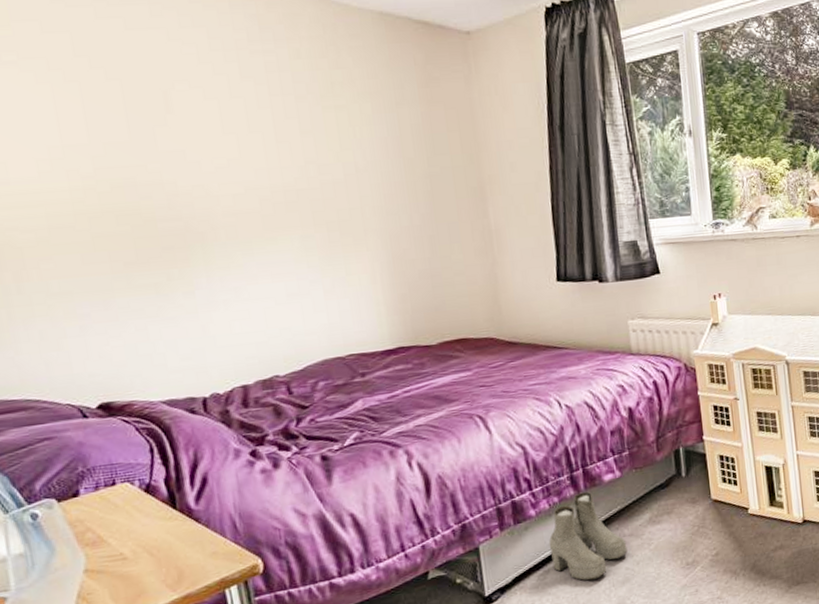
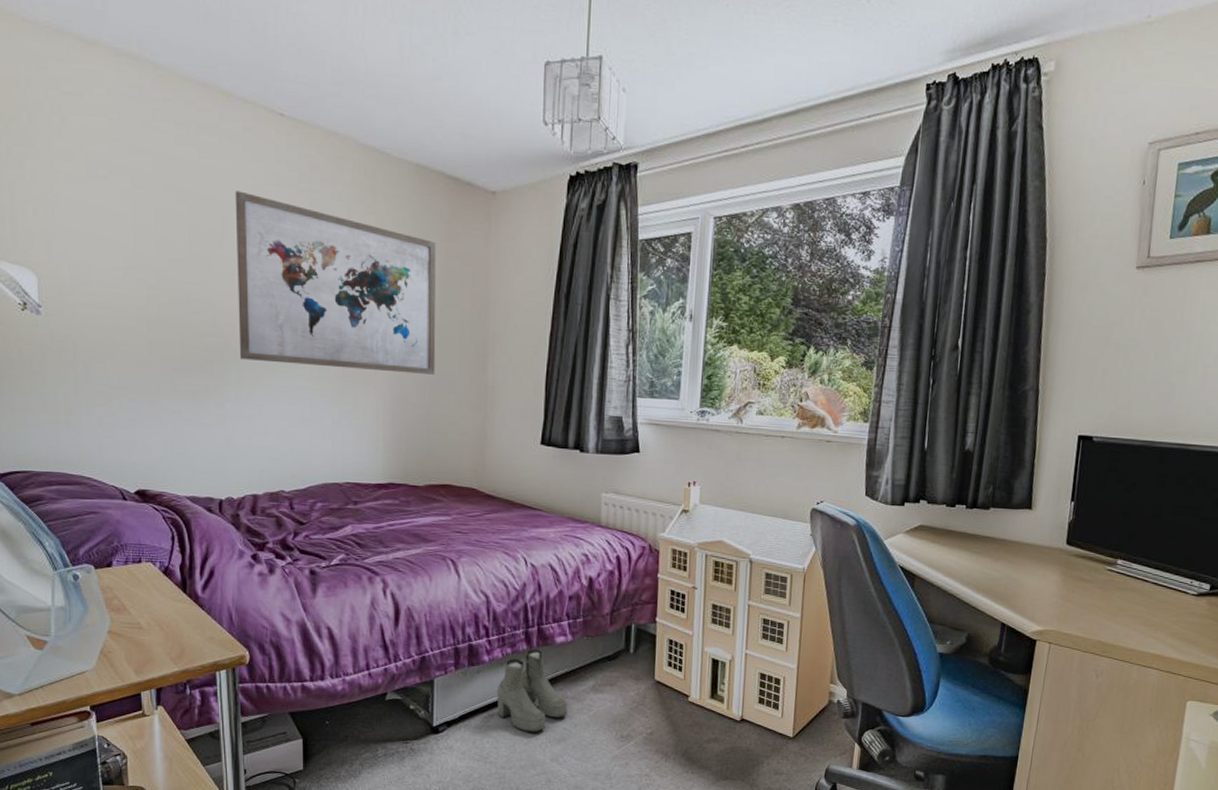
wall art: none [174,60,433,241] -> present [235,191,436,375]

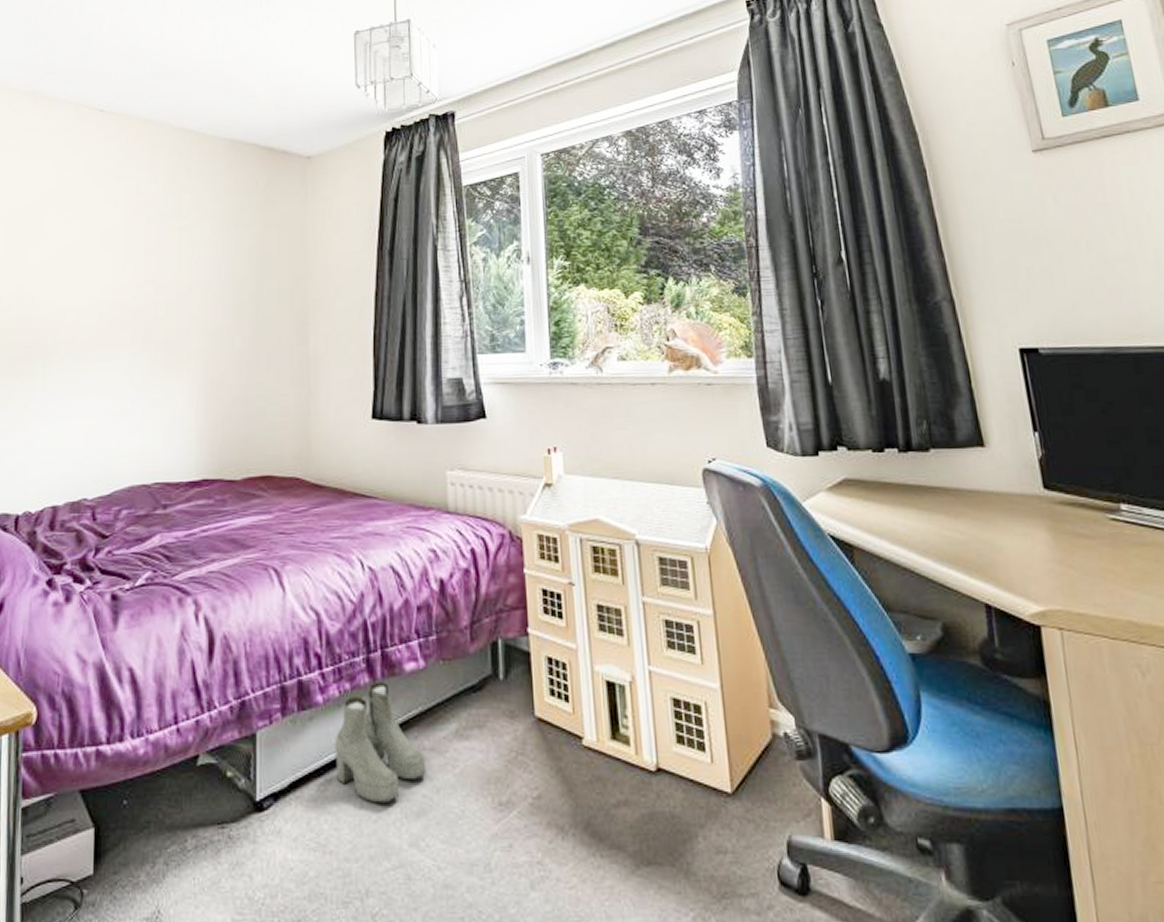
wall art: present [235,191,436,375] -> none [48,185,253,355]

